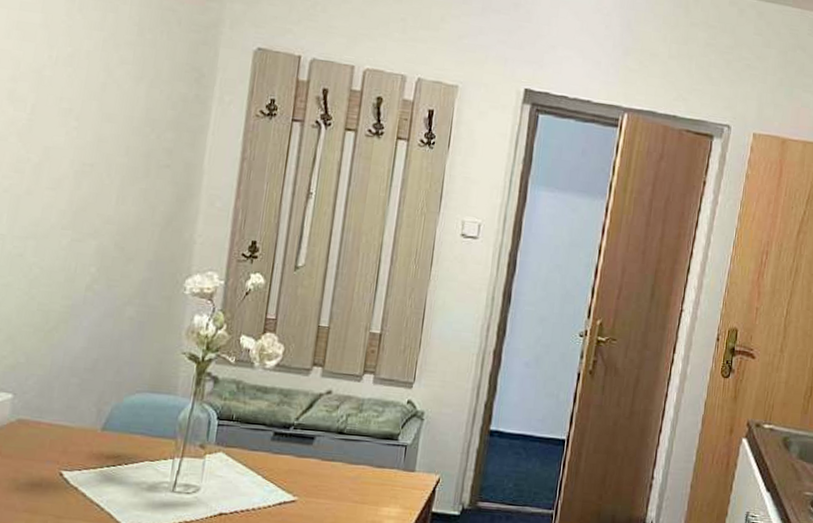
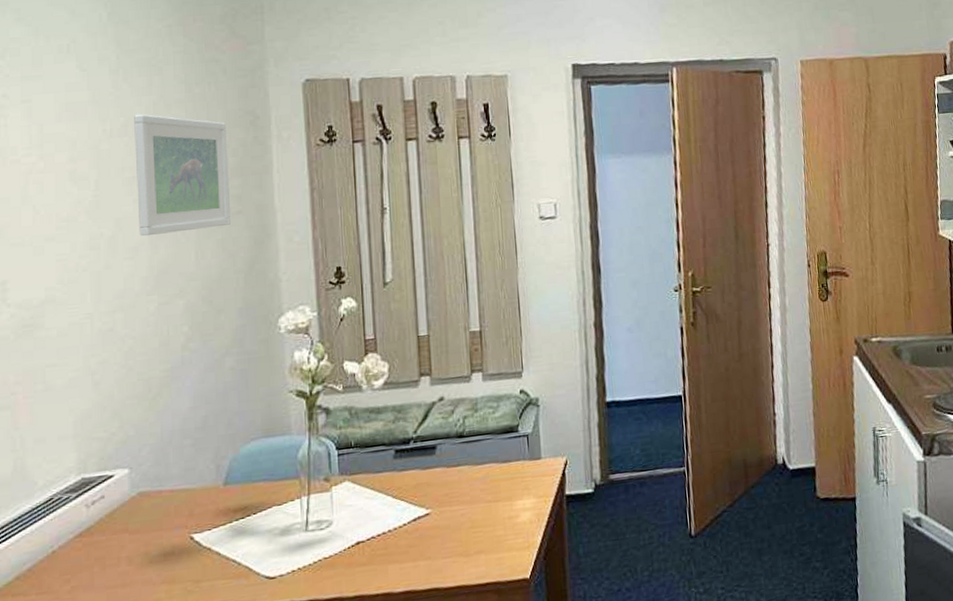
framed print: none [65,47,171,177] -> present [134,114,231,236]

